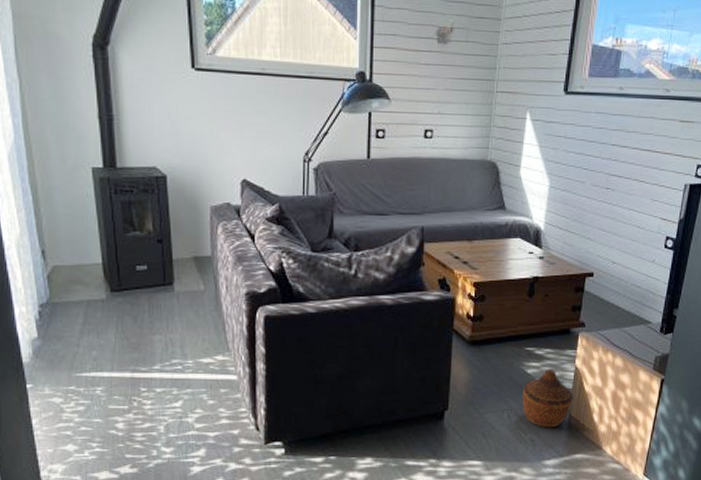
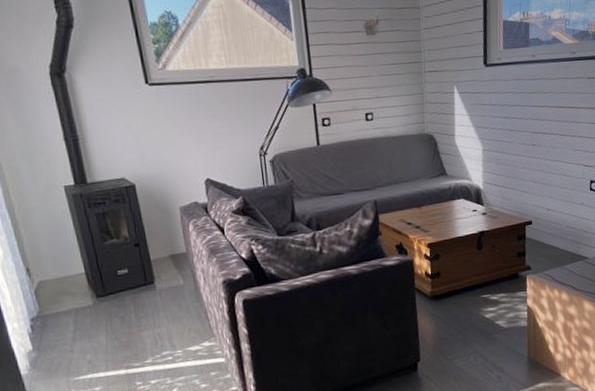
woven basket: present [522,369,573,428] -> none [484,311,530,364]

